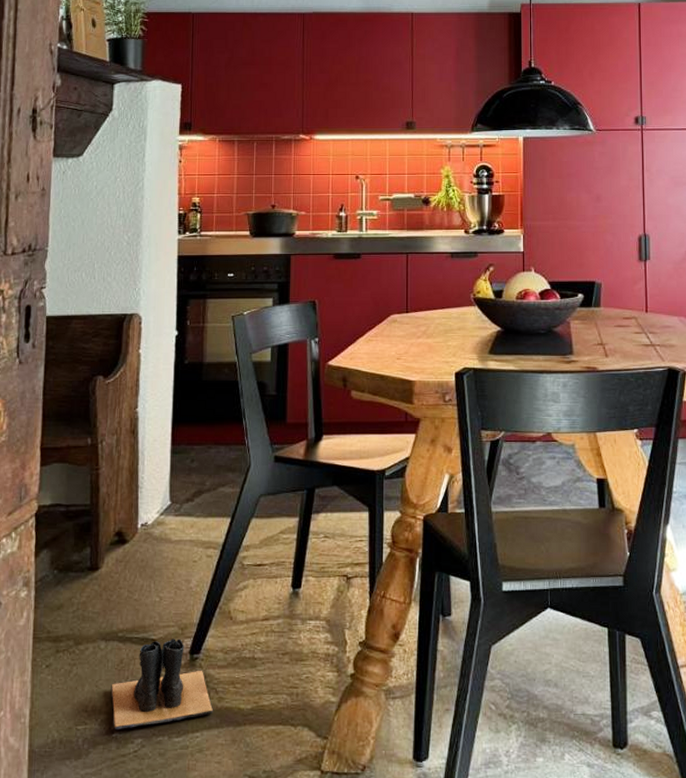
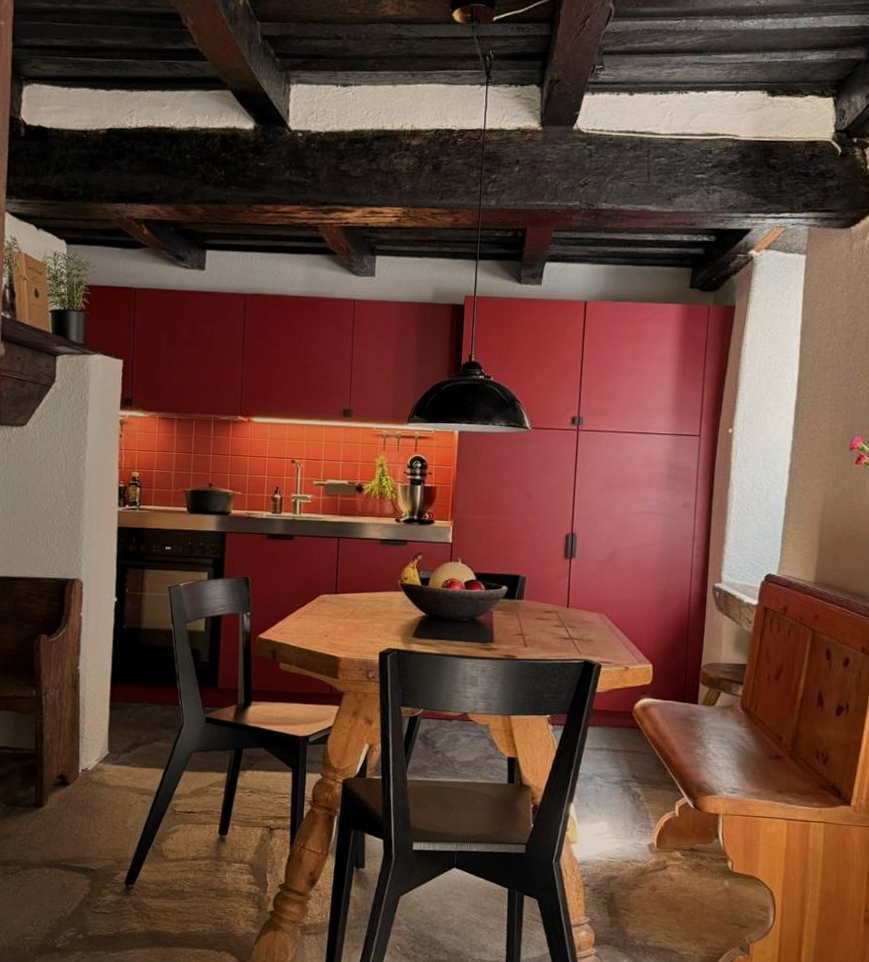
boots: present [111,638,214,731] -> none [54,870,146,943]

